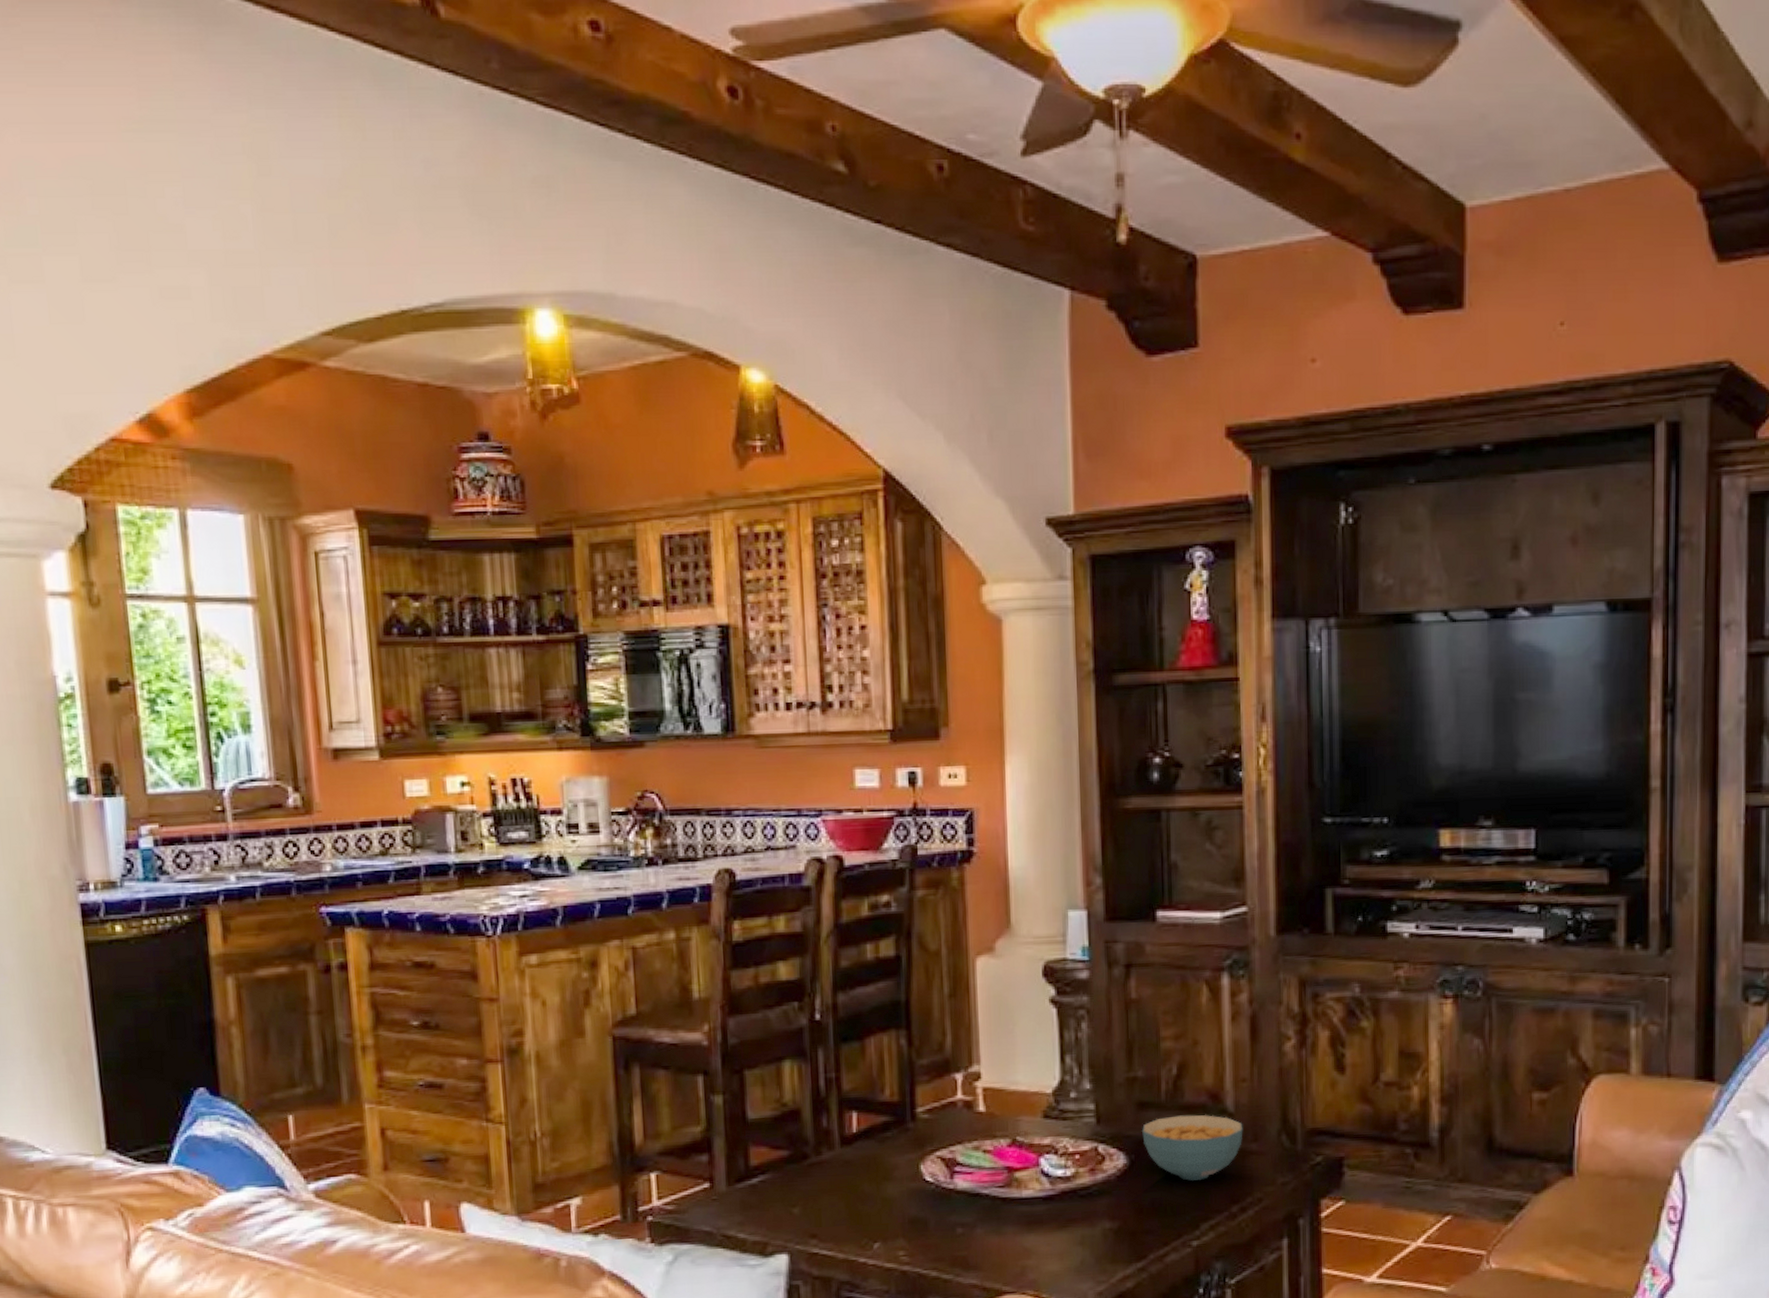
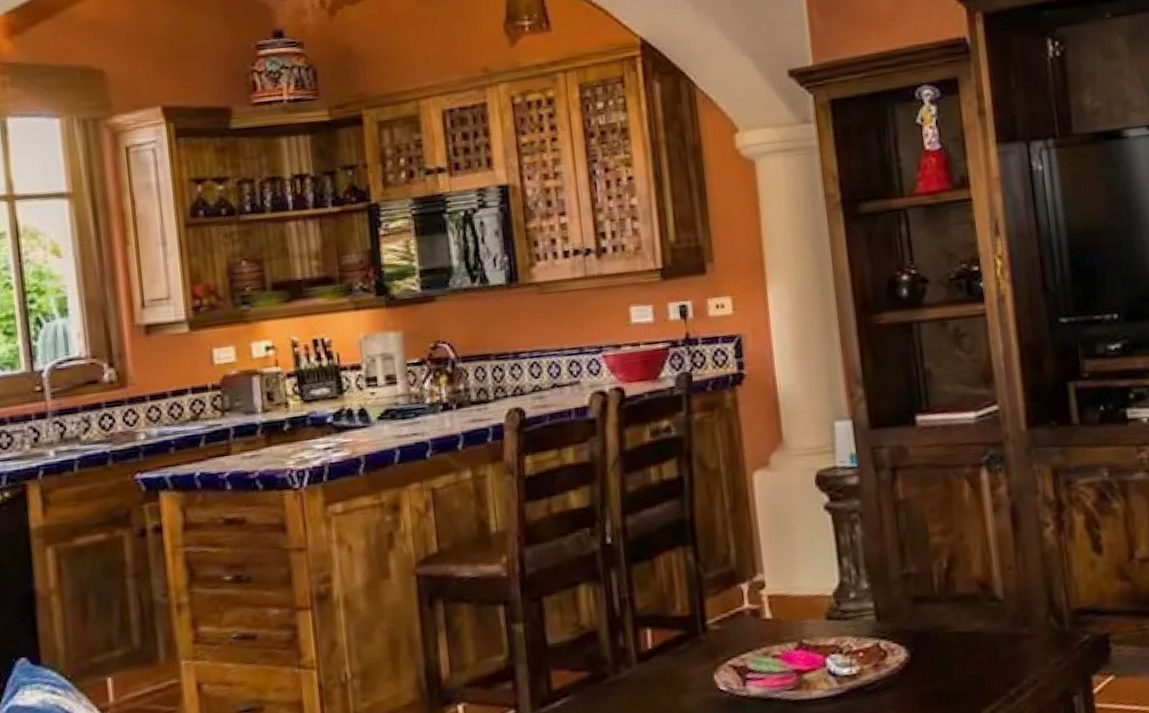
cereal bowl: present [1142,1114,1243,1181] -> none [919,603,1014,669]

